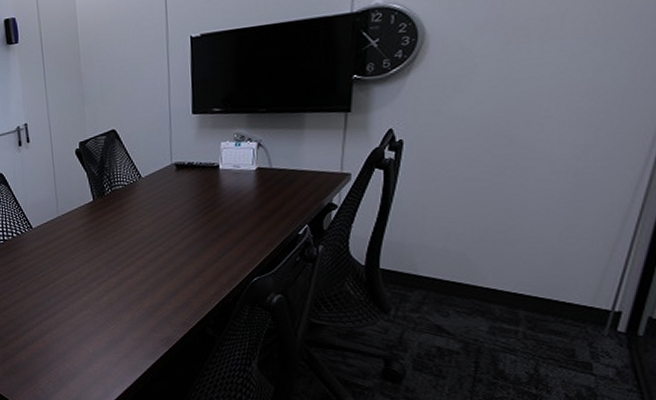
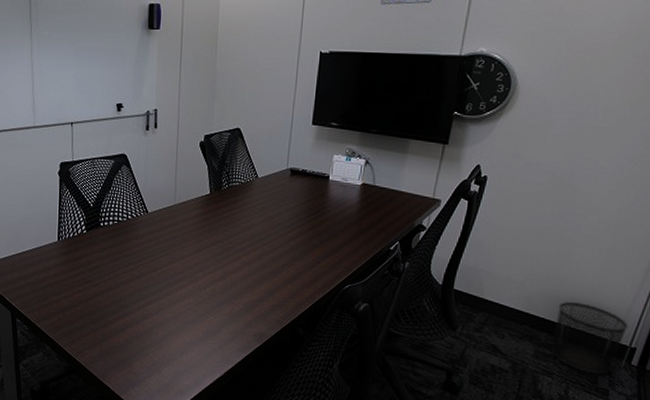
waste bin: none [511,267,606,347] -> present [552,302,628,375]

